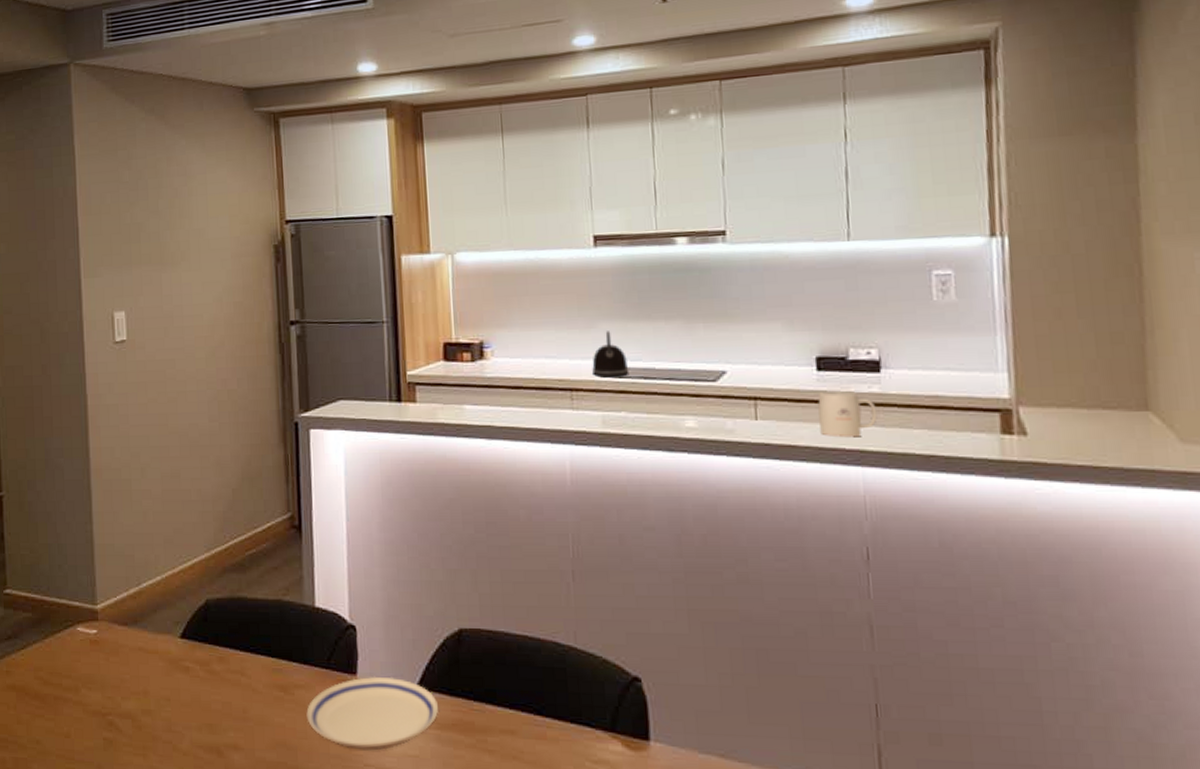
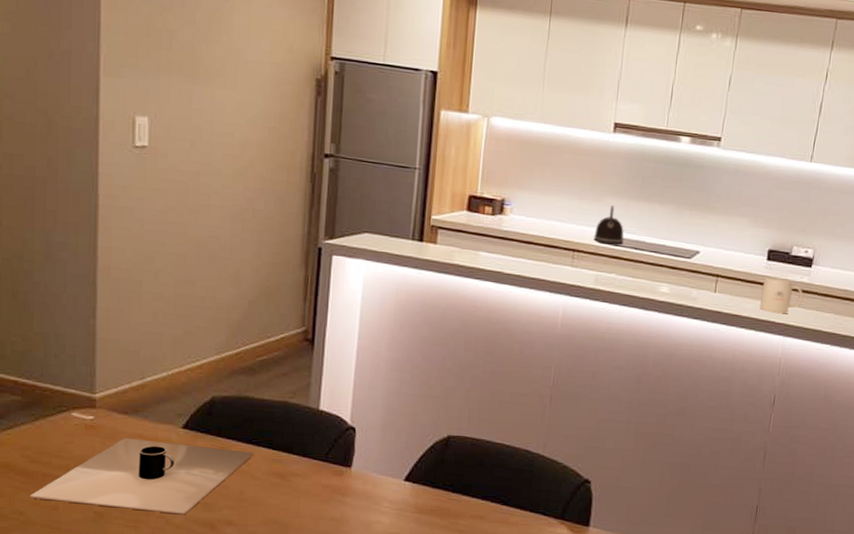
place setting: none [45,652,253,739] -> present [30,437,254,515]
plate: present [306,676,438,751] -> none [300,469,421,529]

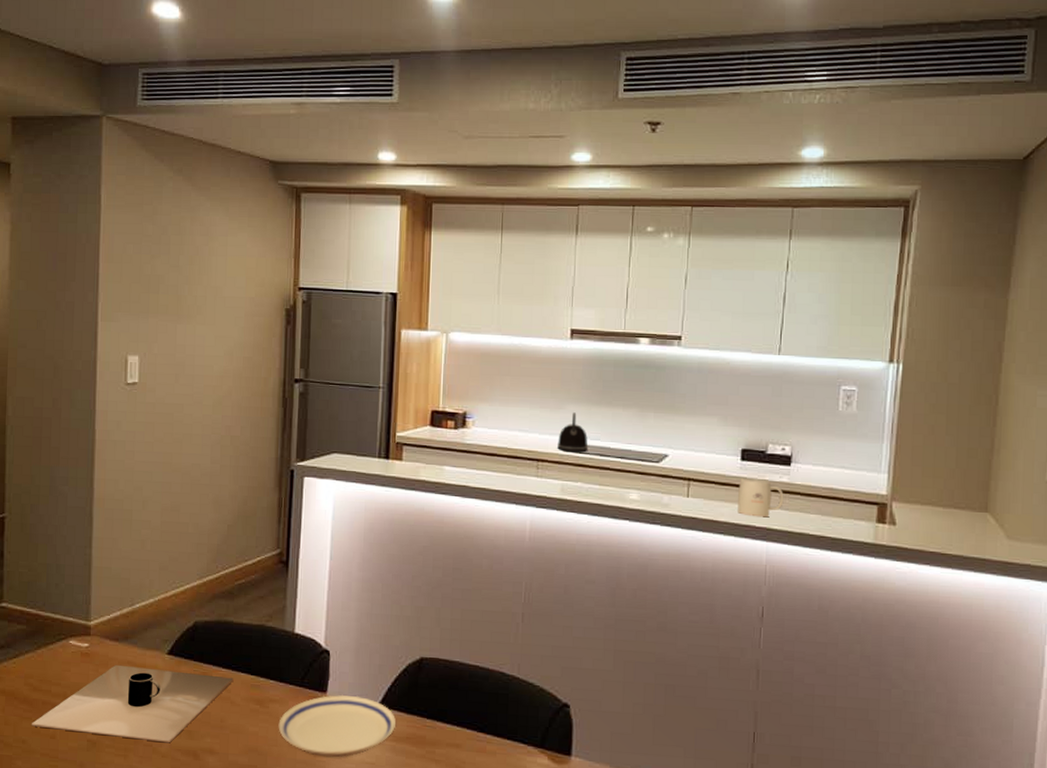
plate: none [300,469,421,529] -> present [278,694,396,758]

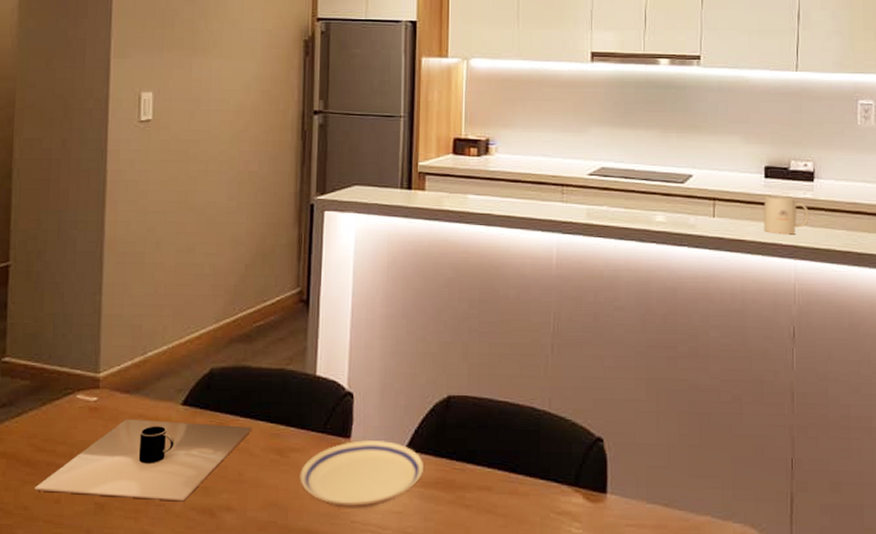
kettle: present [557,412,589,453] -> none [582,135,613,176]

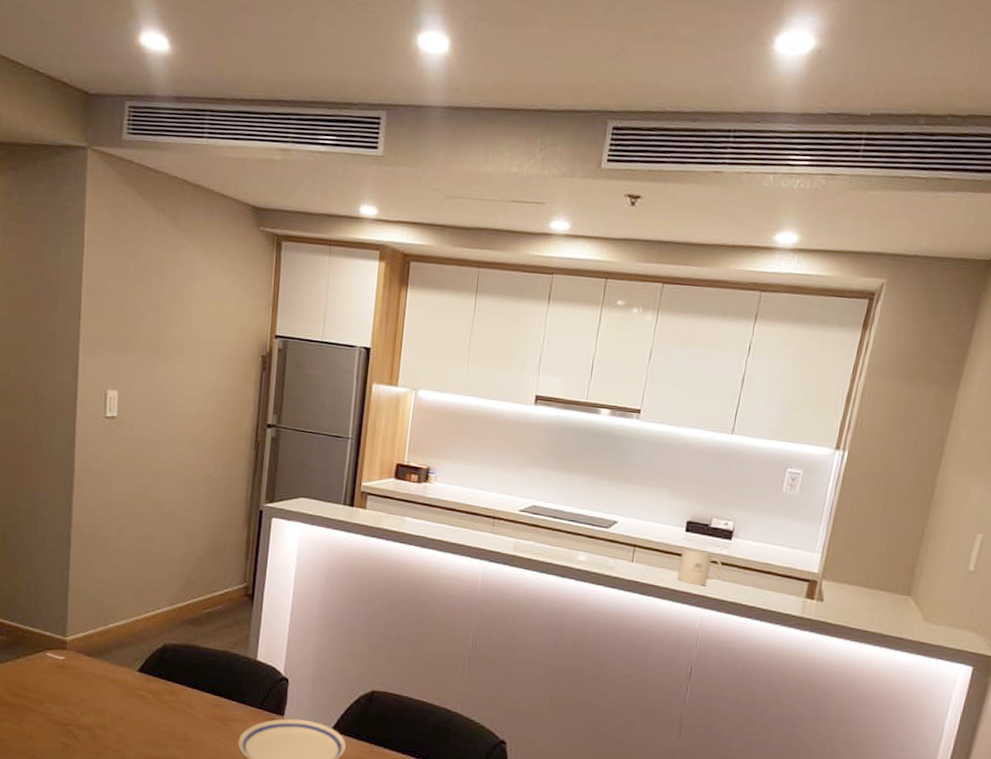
place setting: present [35,418,252,502] -> none [11,677,199,751]

